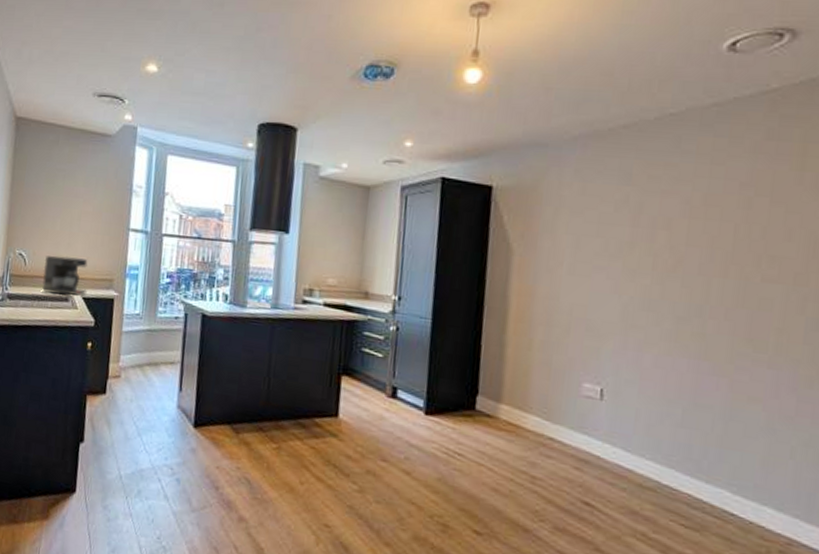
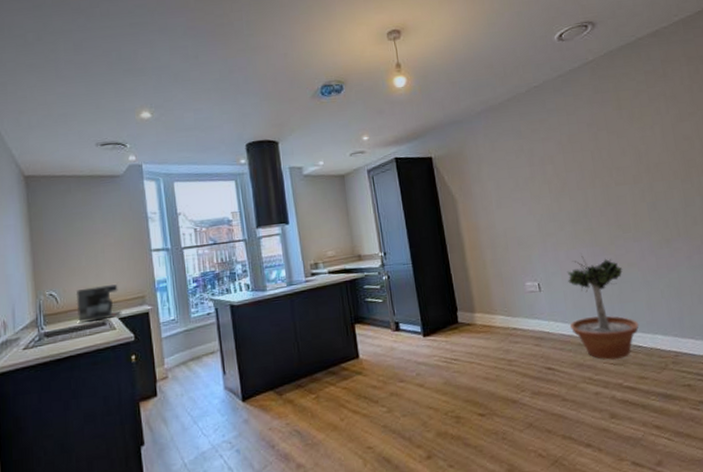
potted tree: none [632,365,741,523] -> present [566,253,639,360]

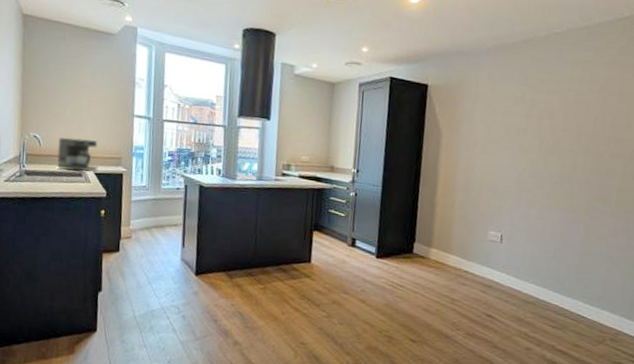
potted tree: present [566,253,639,360] -> none [520,216,590,324]

